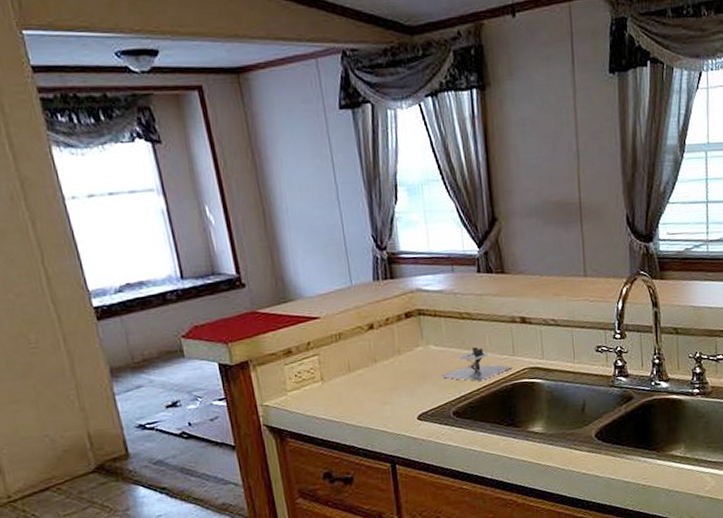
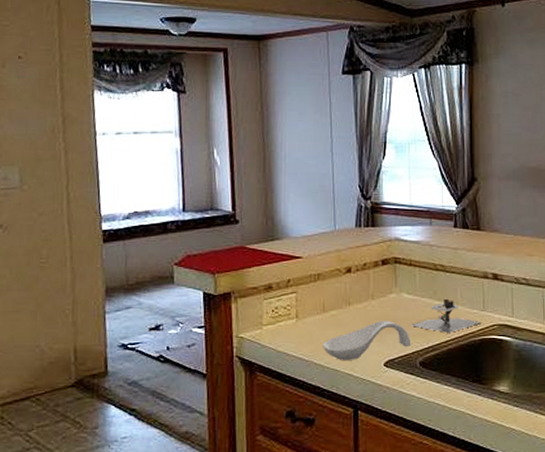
spoon rest: none [352,374,443,418] -> present [322,321,411,360]

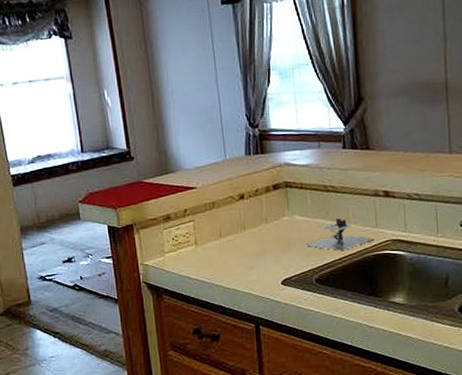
spoon rest: present [322,321,411,360] -> none [221,242,307,281]

